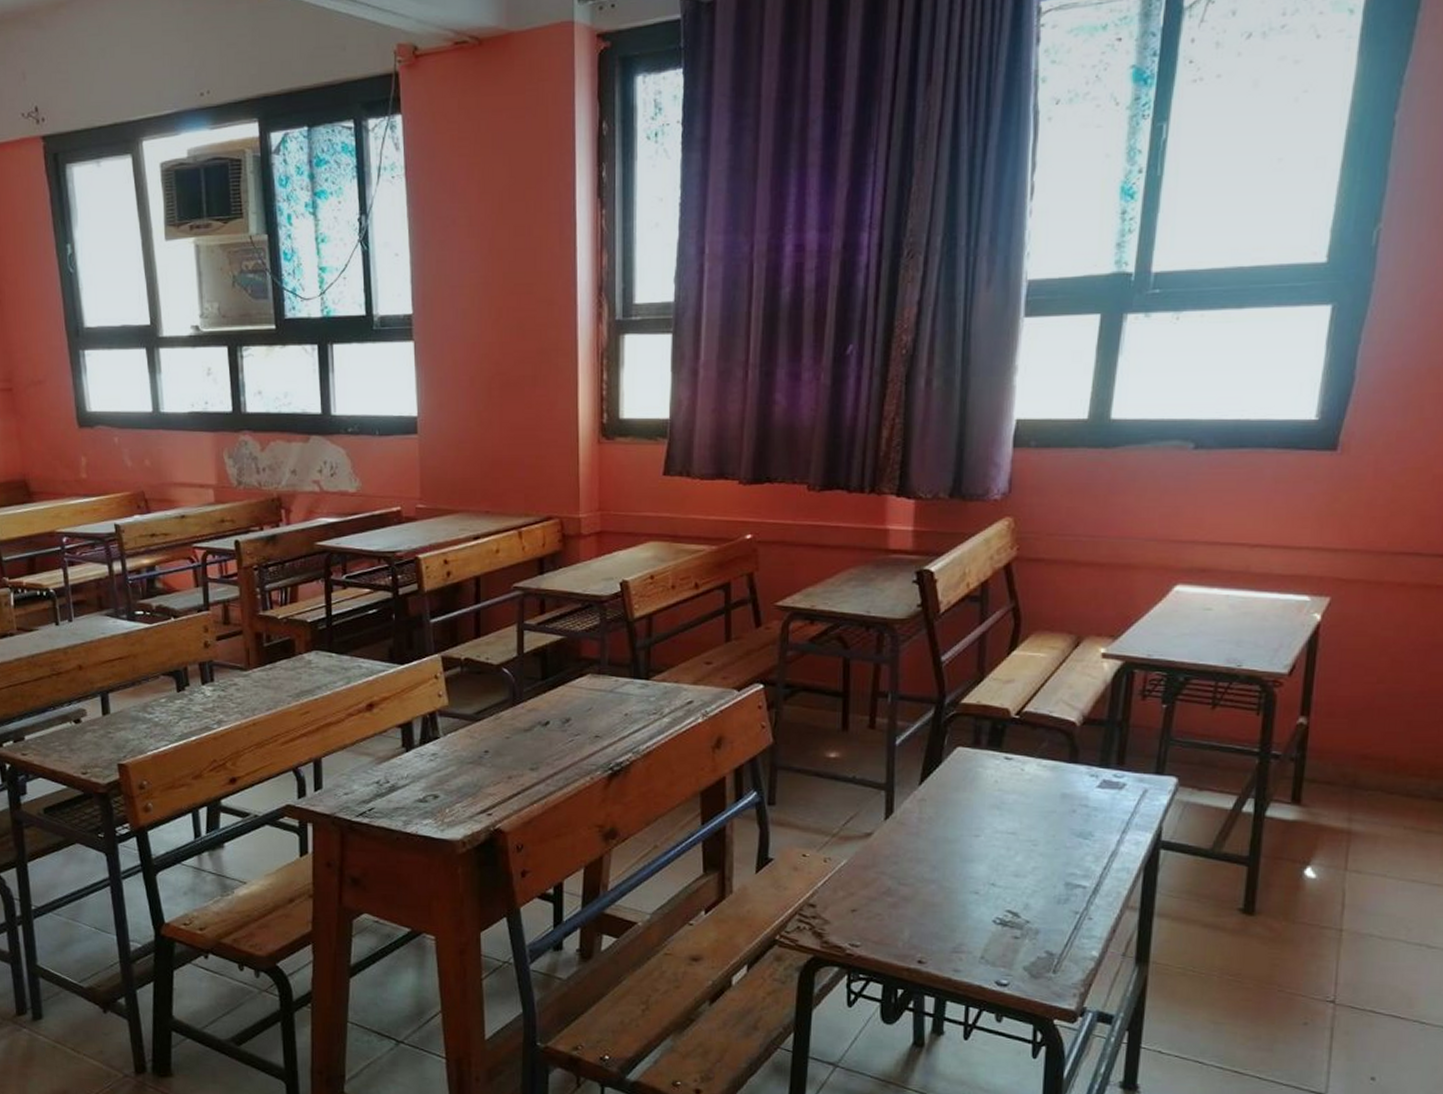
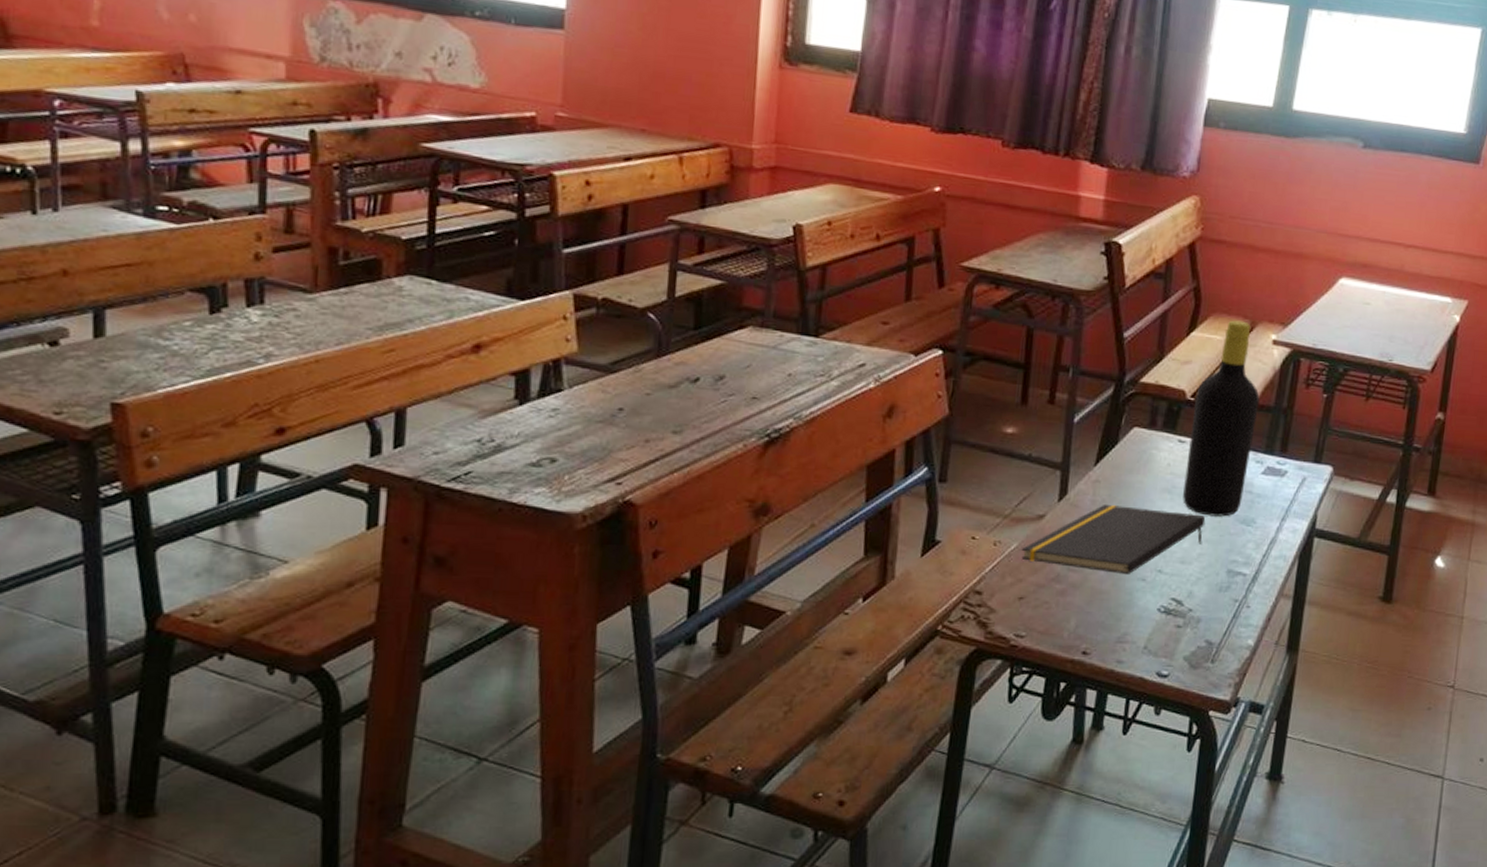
notepad: none [850,822,1039,888] -> present [1021,505,1206,574]
bottle: none [1013,636,1091,831] -> present [1183,320,1260,517]

